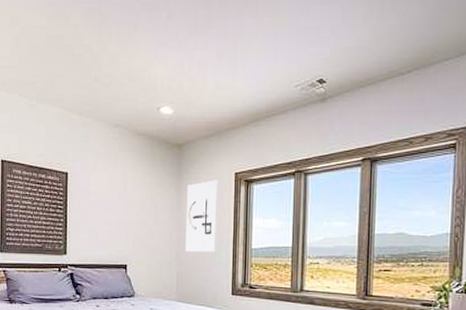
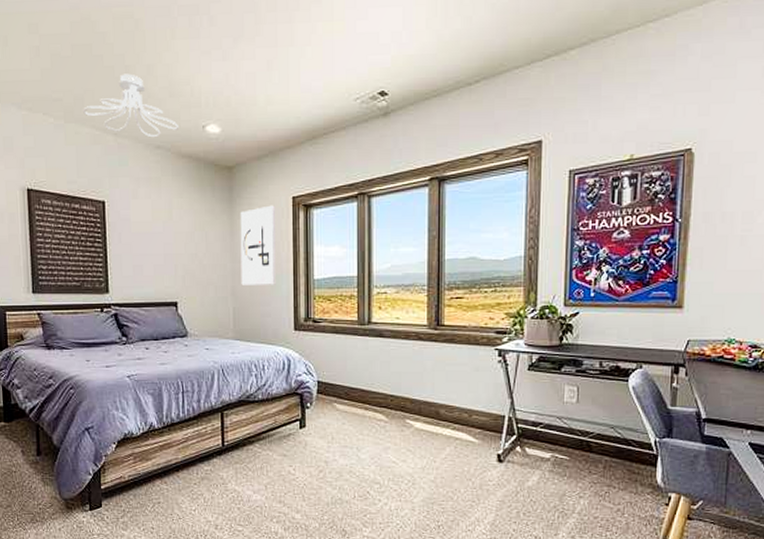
ceiling light fixture: none [54,61,137,117] -> present [83,73,179,138]

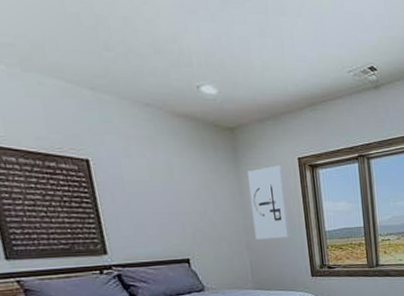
ceiling light fixture: present [83,73,179,138] -> none [45,23,170,95]

